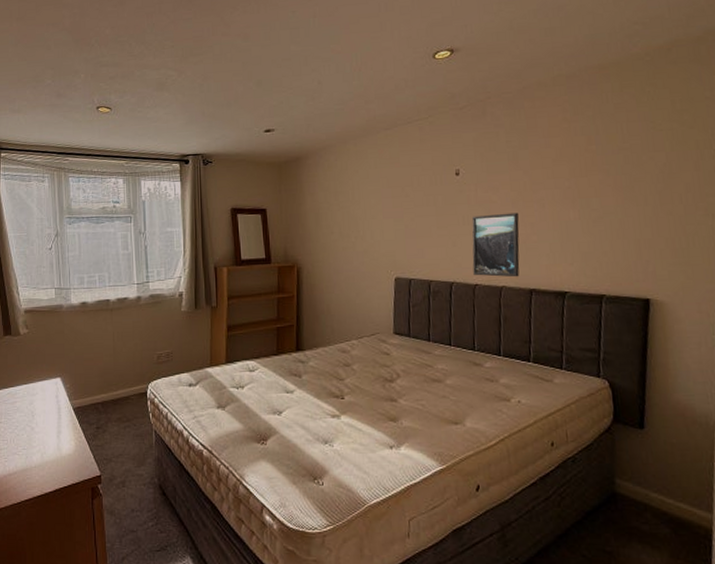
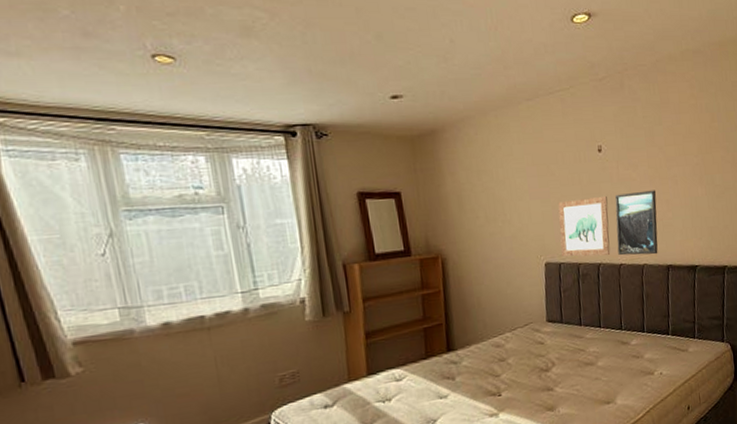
wall art: none [411,217,465,275] -> present [558,195,610,257]

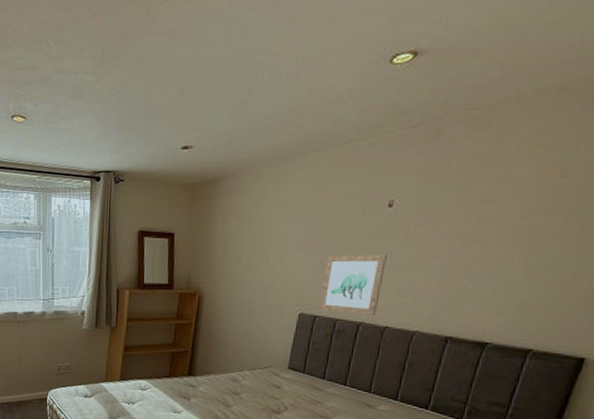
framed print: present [615,190,658,256] -> none [385,253,454,323]

